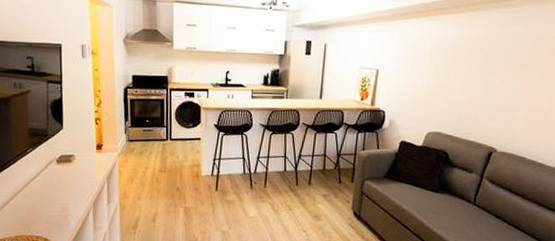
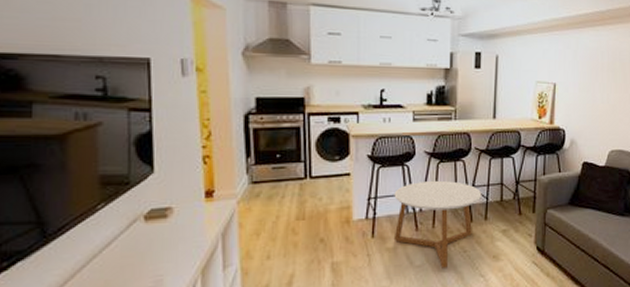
coffee table: none [232,148,307,221] -> present [393,180,482,268]

